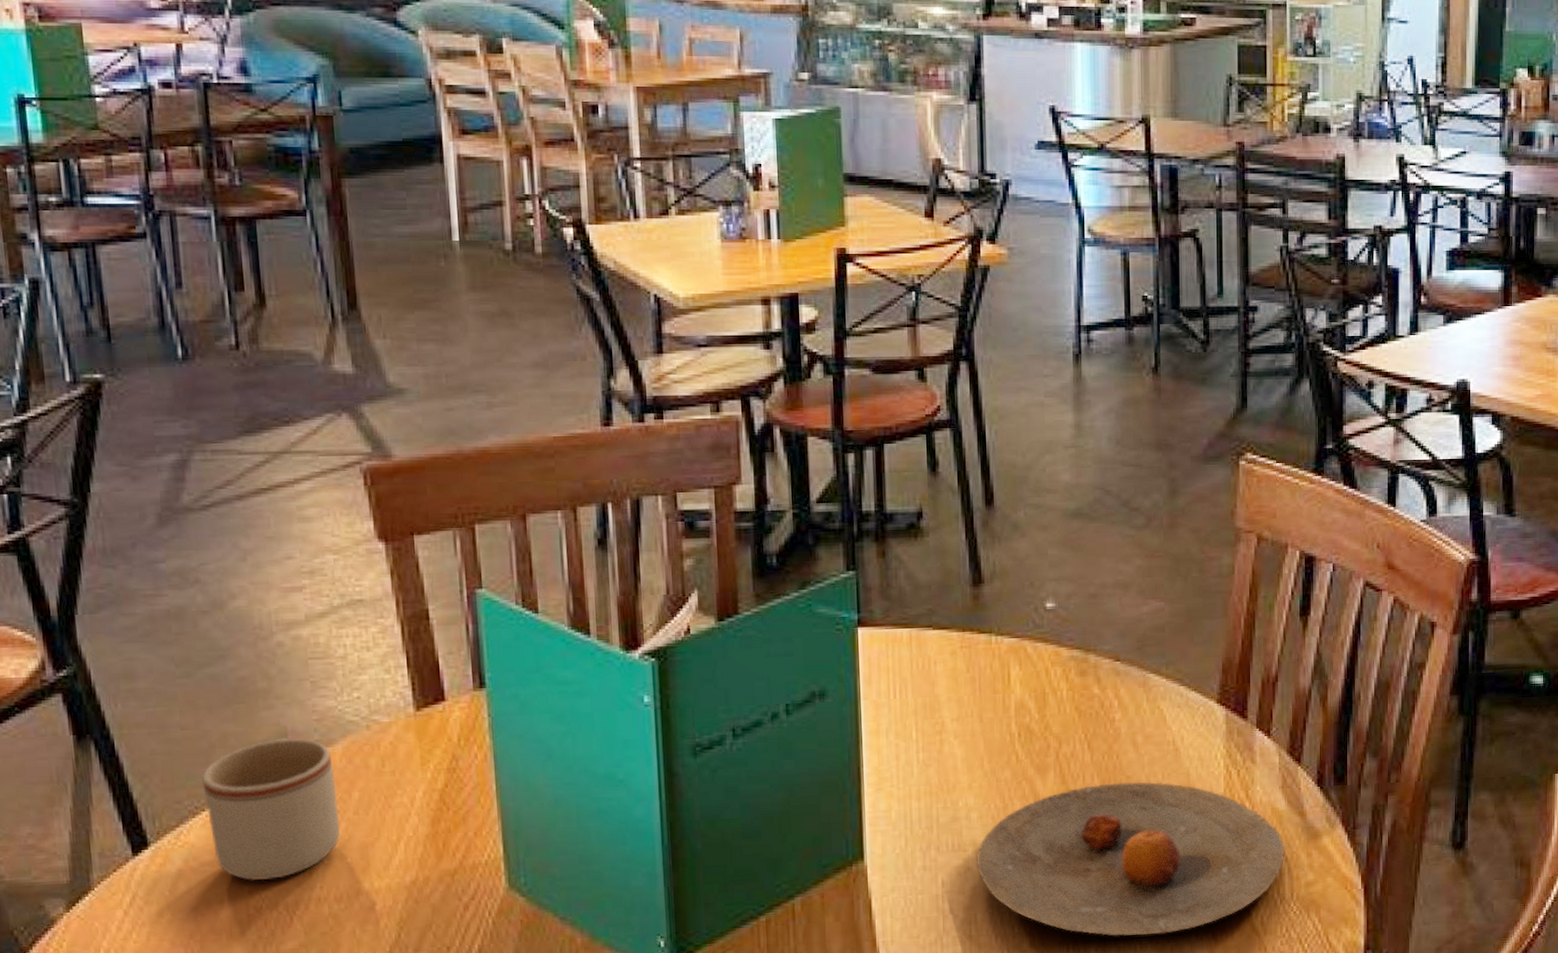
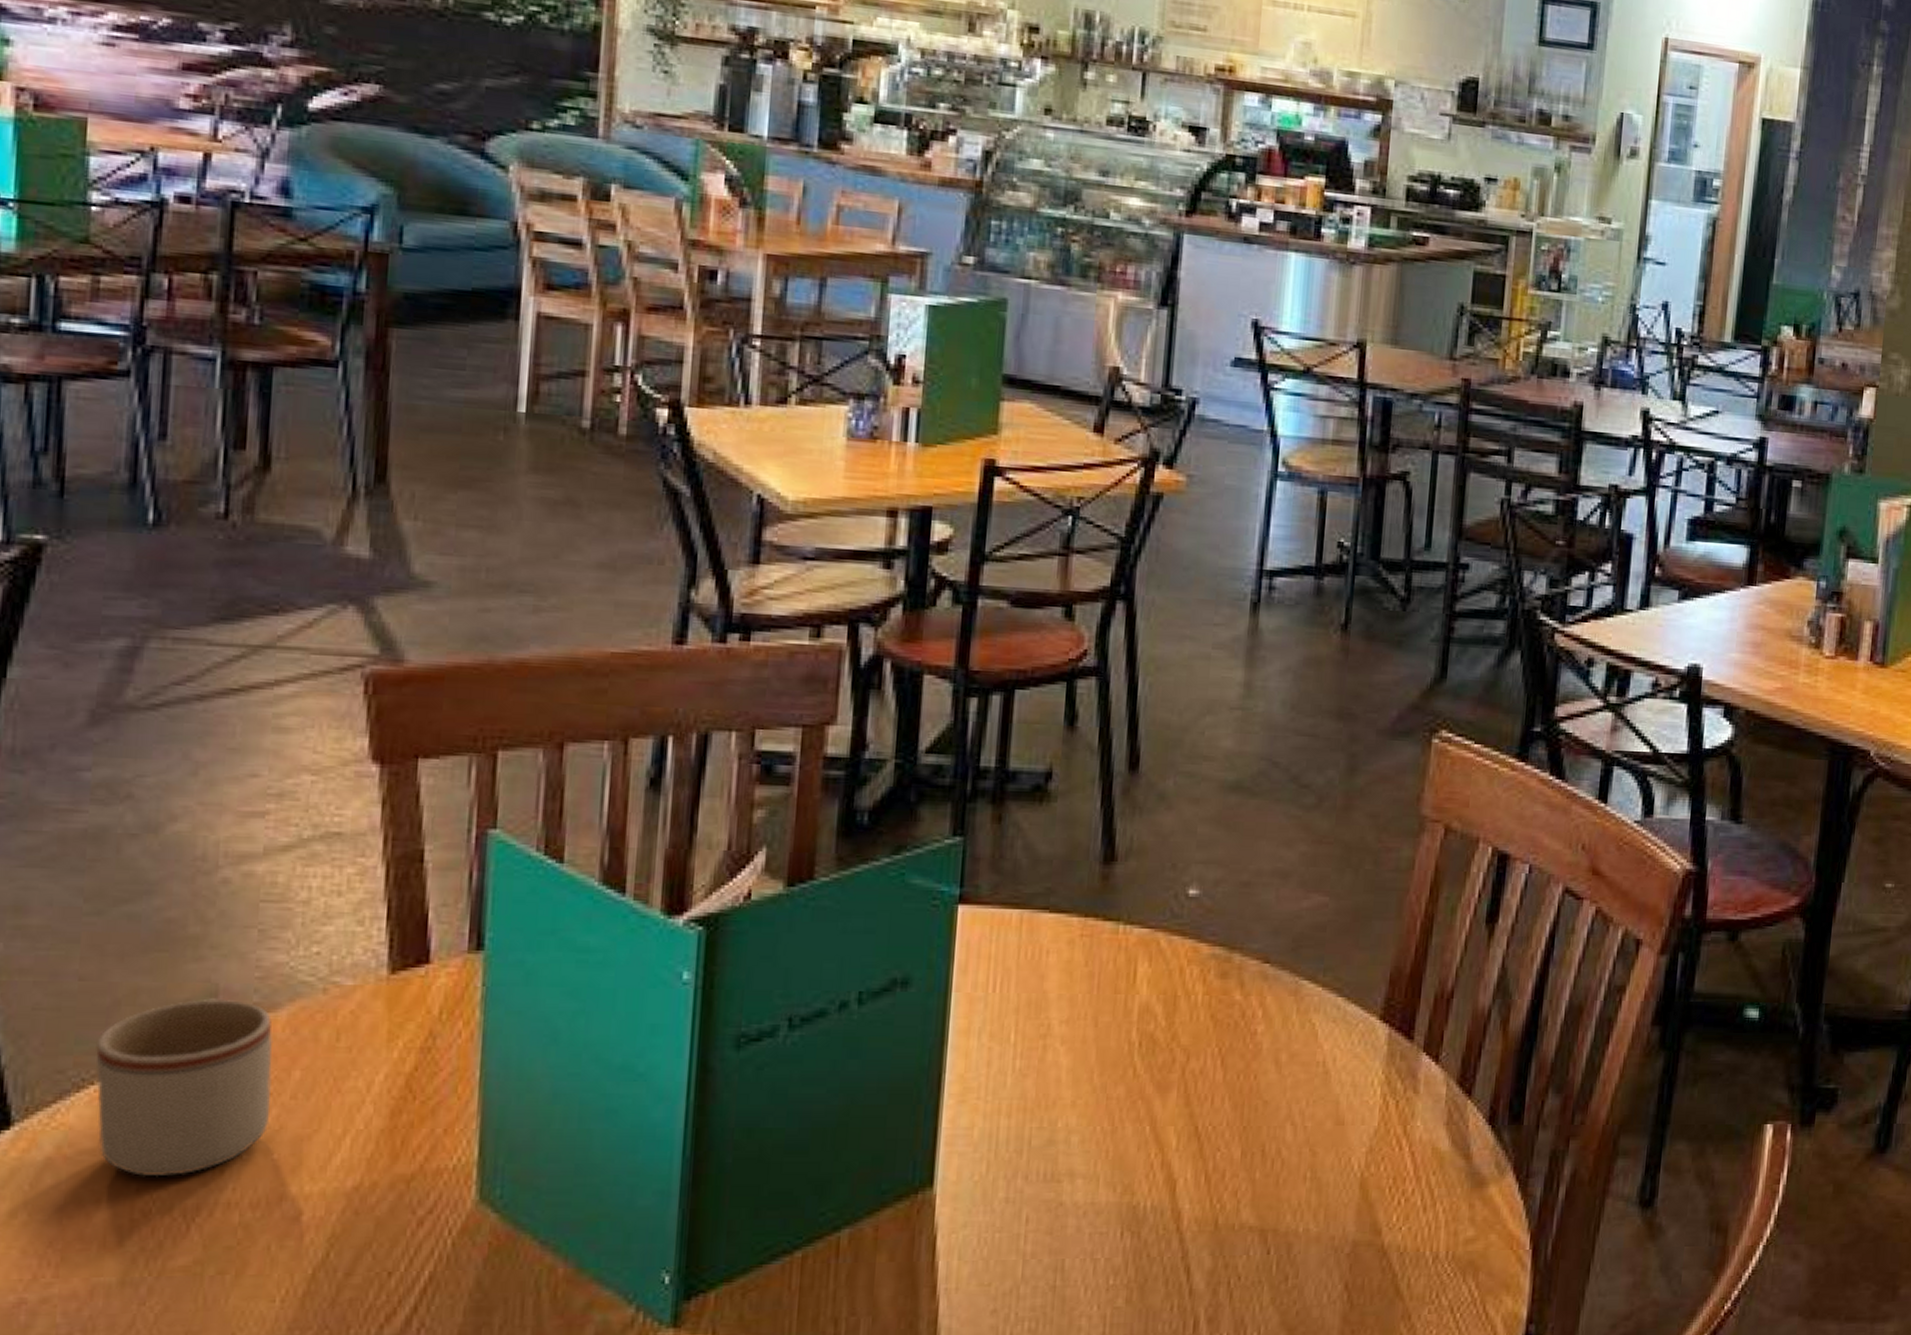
plate: present [977,781,1284,936] -> none [1071,1108,1443,1295]

